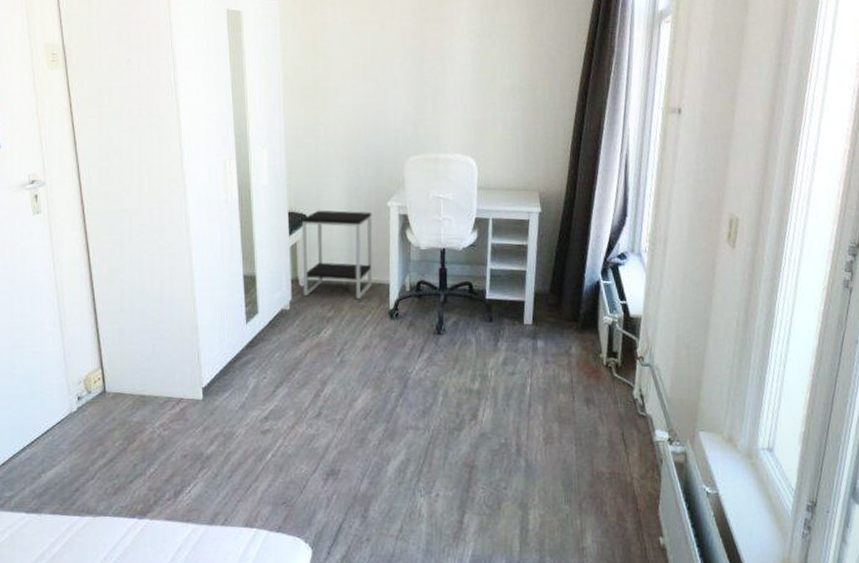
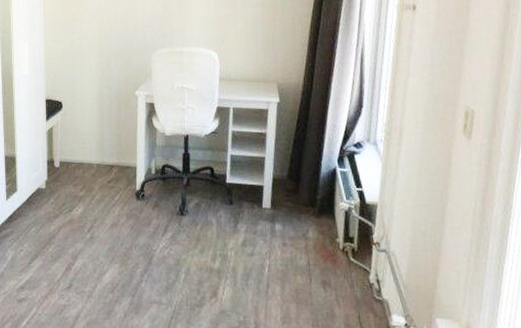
side table: present [301,210,373,300] -> none [57,98,122,181]

